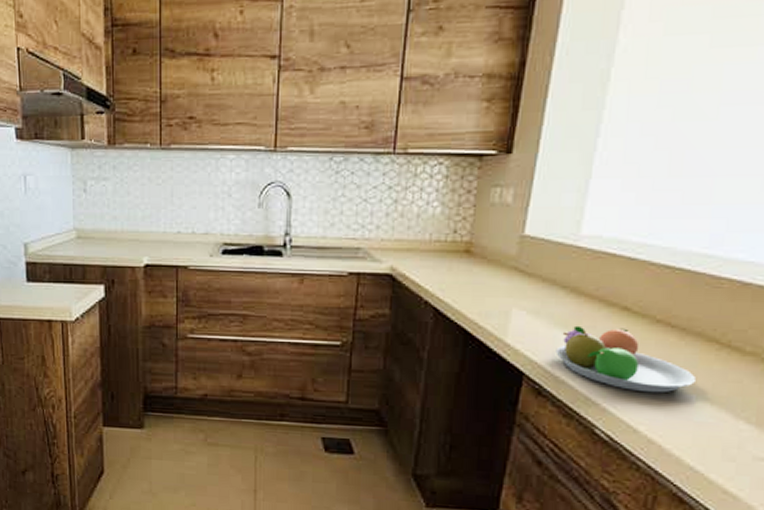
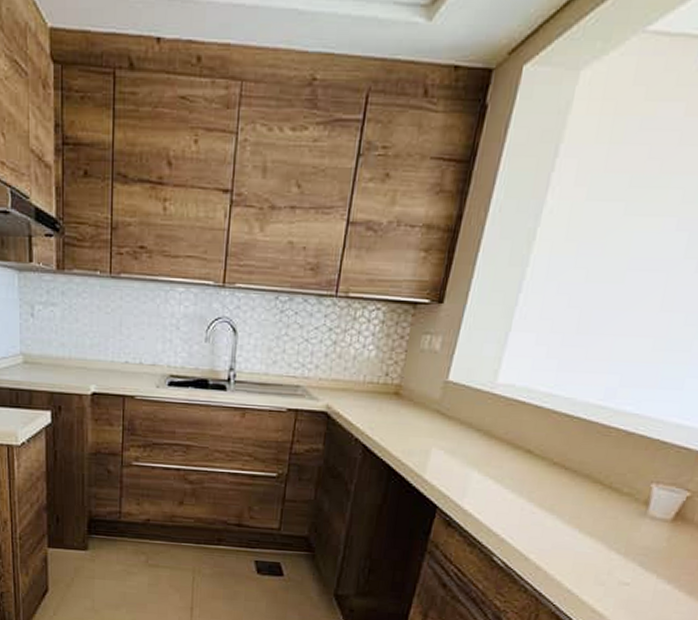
fruit bowl: present [555,325,695,393] -> none [466,465,580,527]

